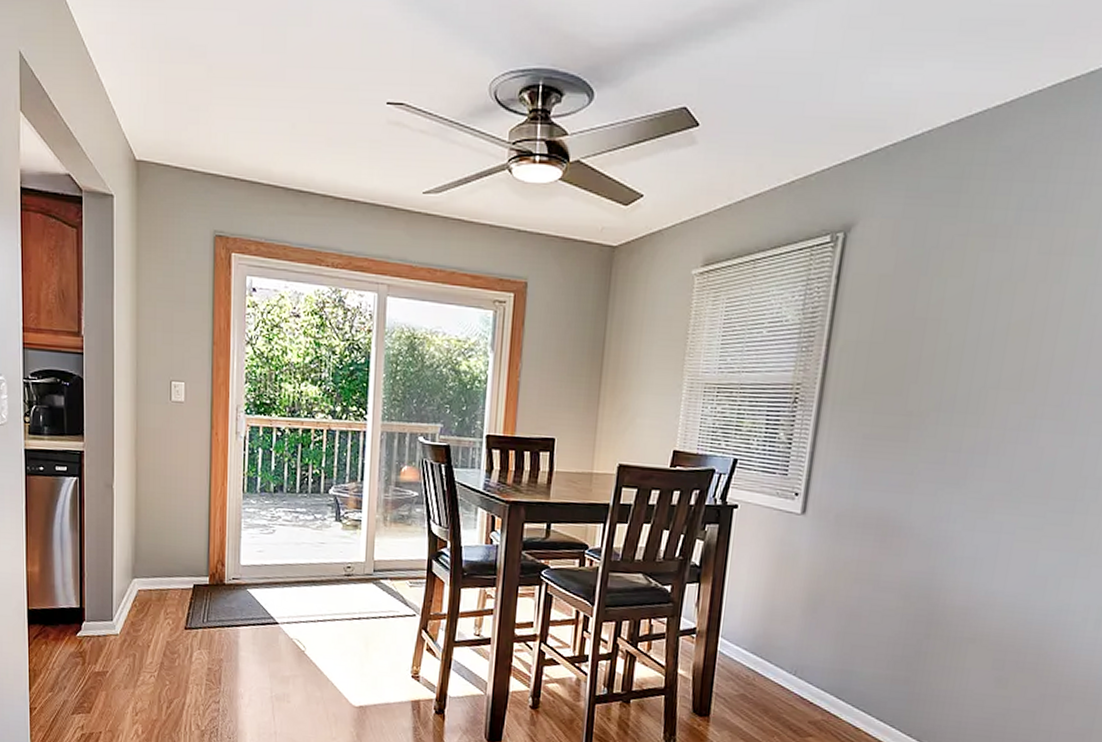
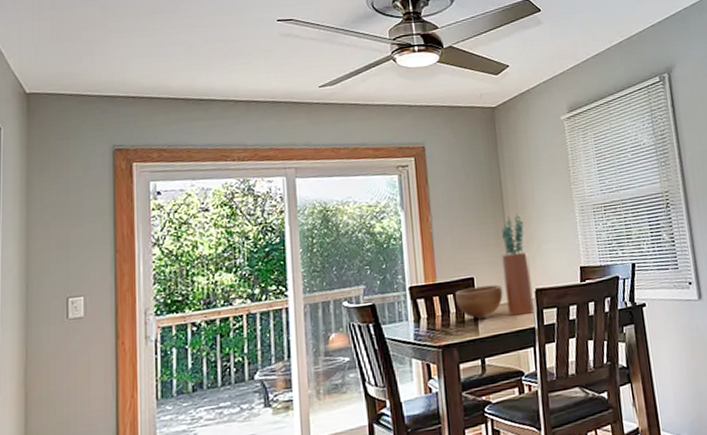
bowl: none [532,448,583,483] -> present [455,284,503,319]
vase: none [584,378,621,489] -> present [502,214,534,316]

